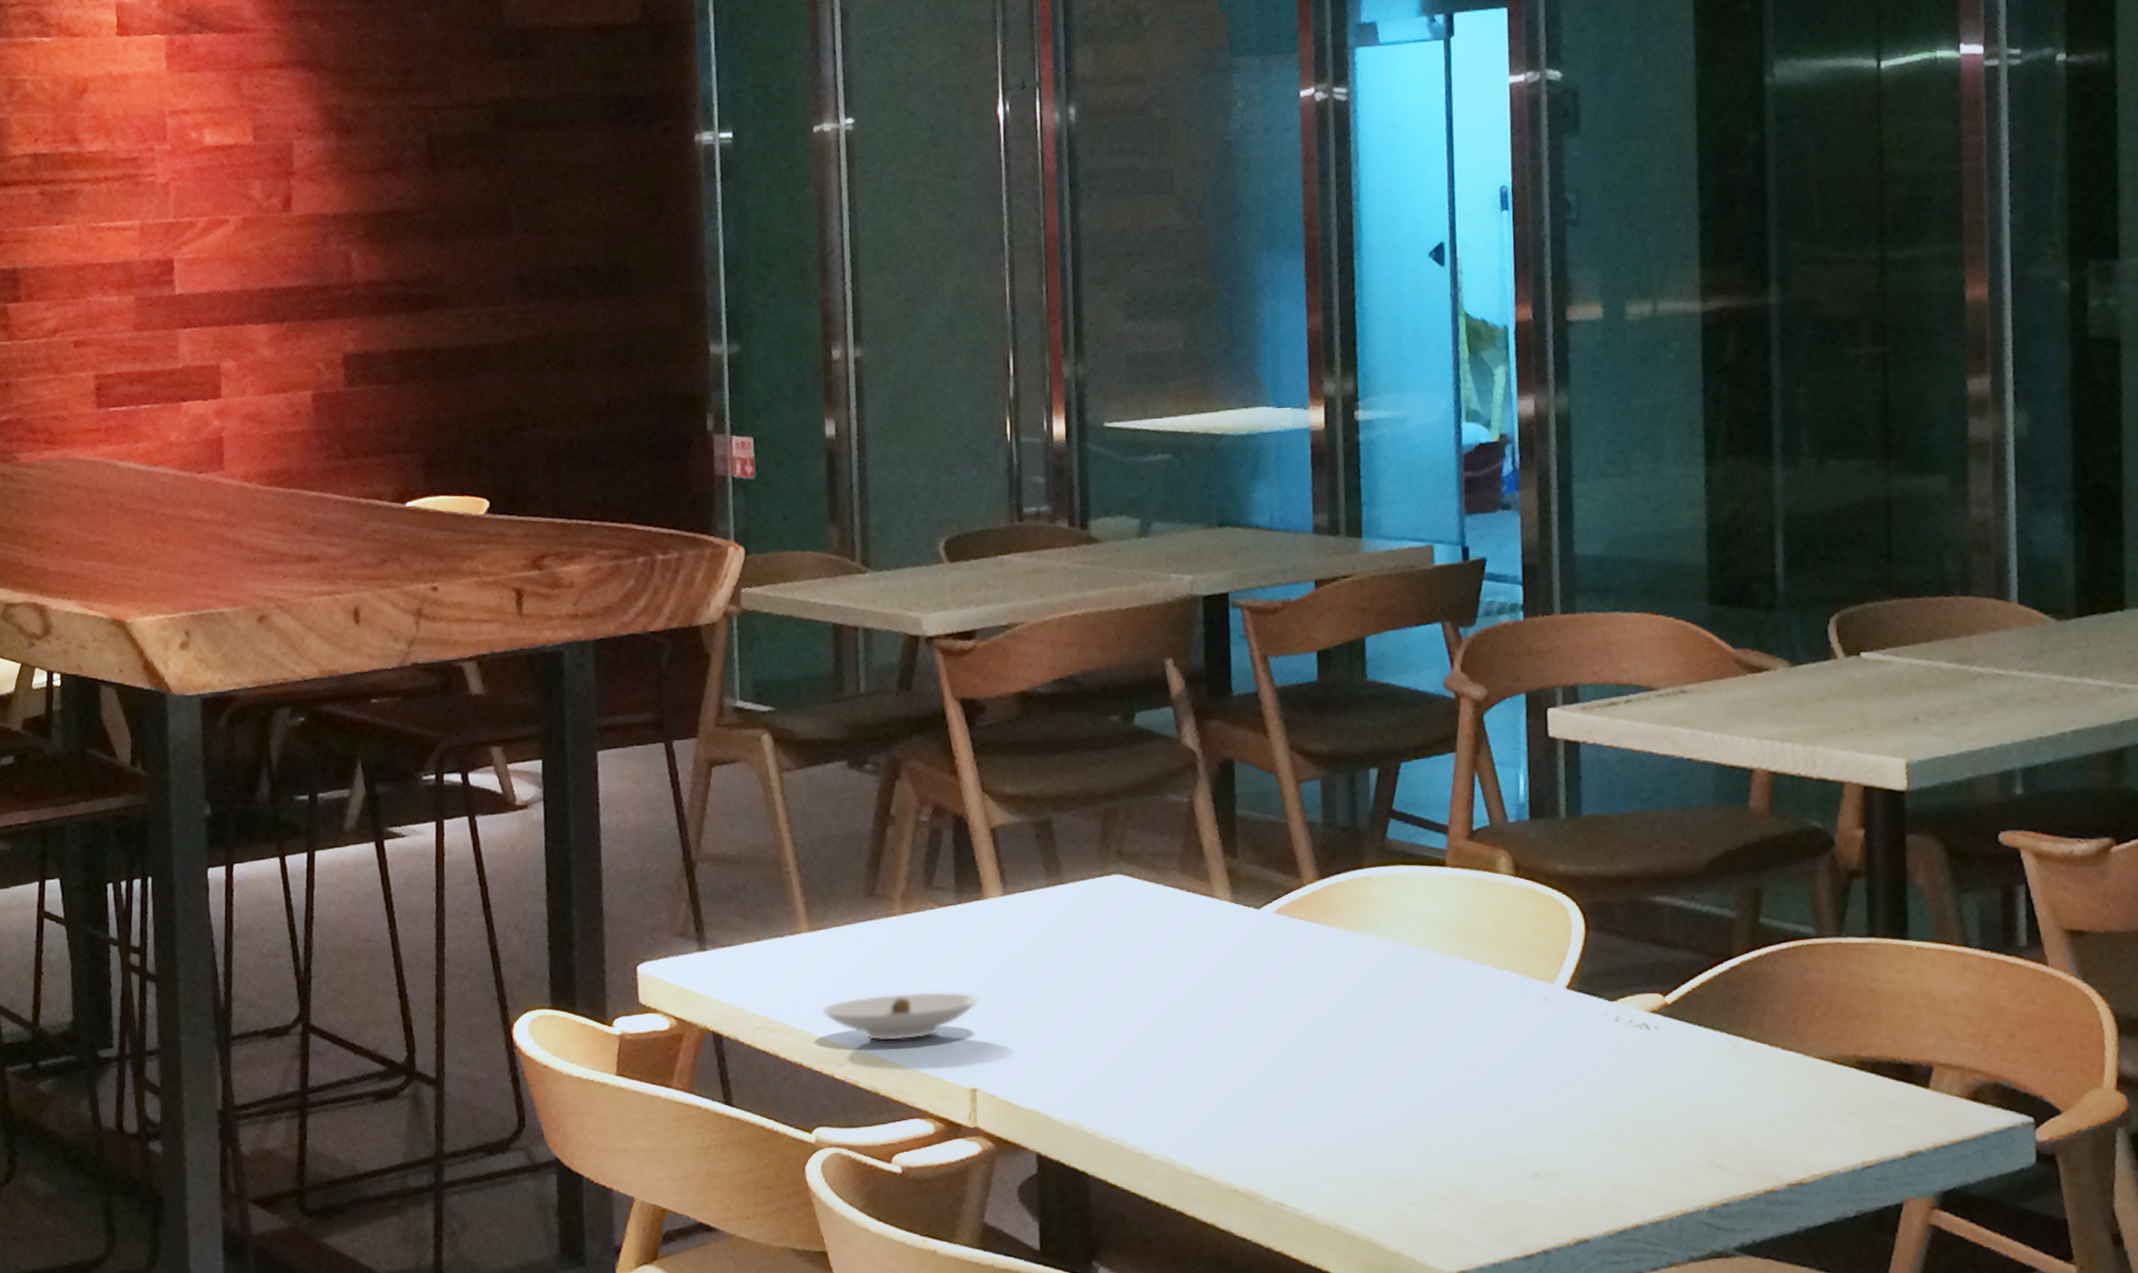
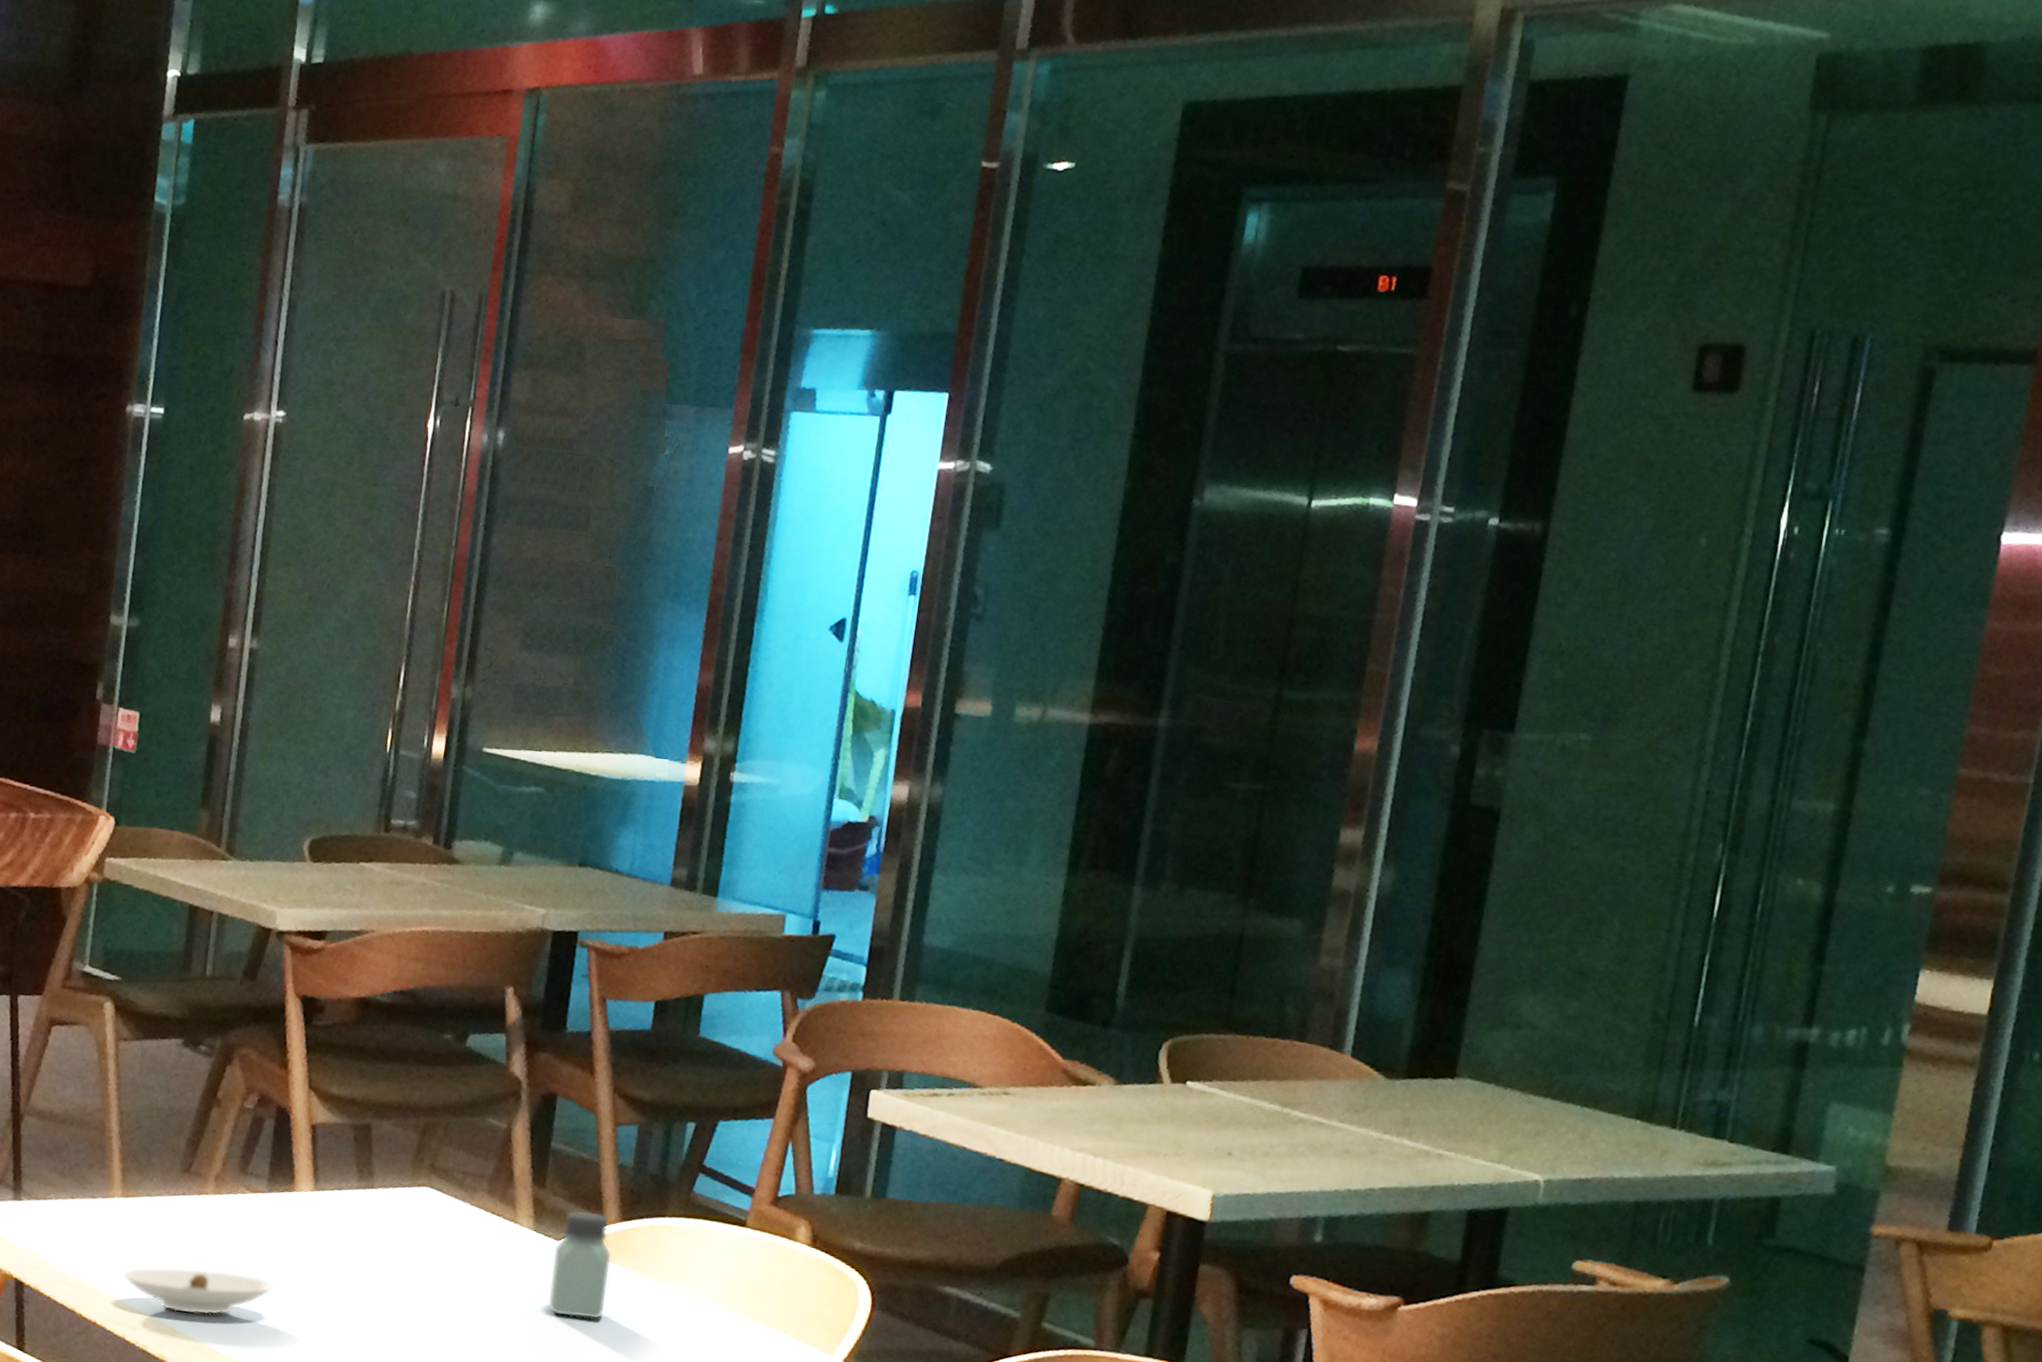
saltshaker: none [1256,873,1317,985] -> present [547,1210,612,1320]

